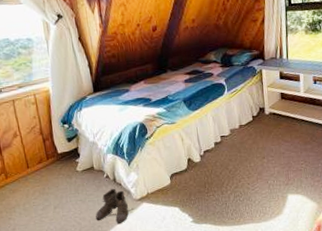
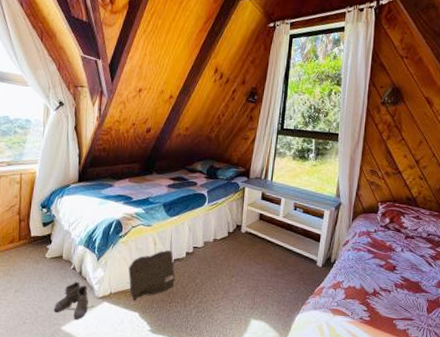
rock: none [160,143,208,197] -> present [128,249,175,301]

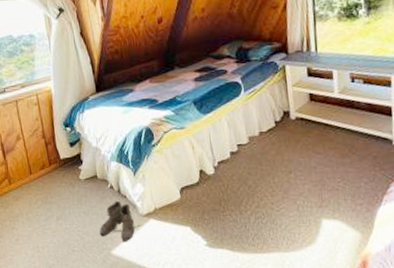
rock: present [128,249,175,301] -> none [169,152,224,214]

